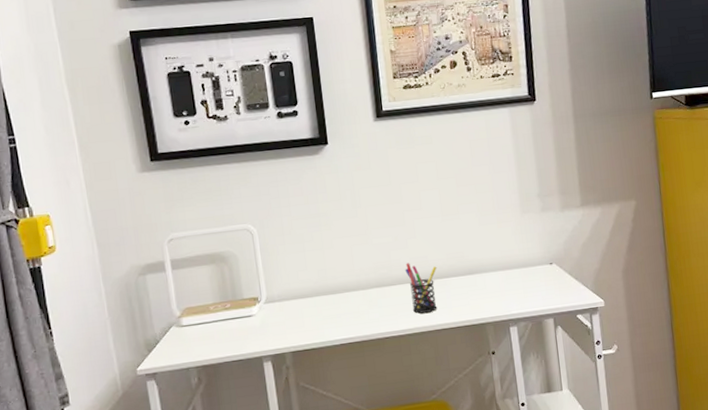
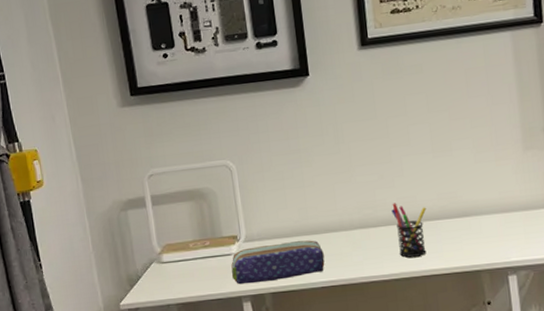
pencil case: none [252,299,343,345] -> present [231,240,325,285]

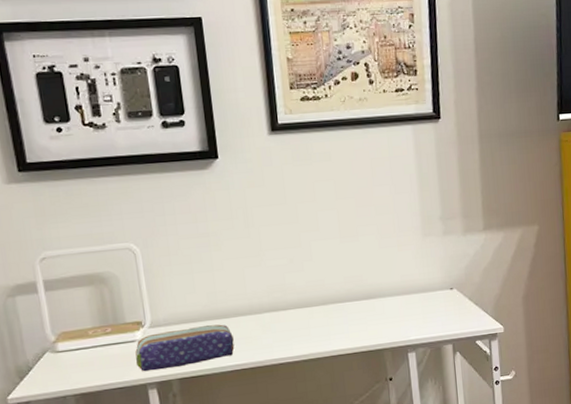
pen holder: present [391,203,427,258] -> none [300,286,334,339]

